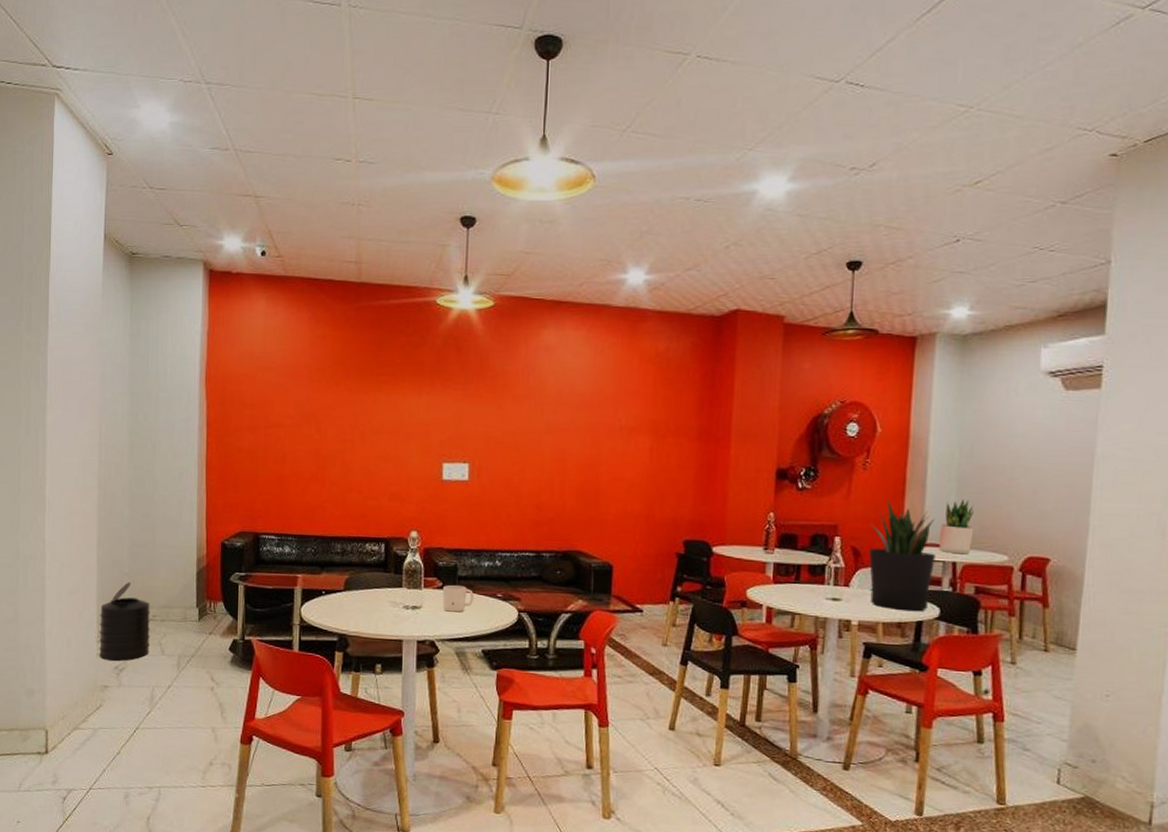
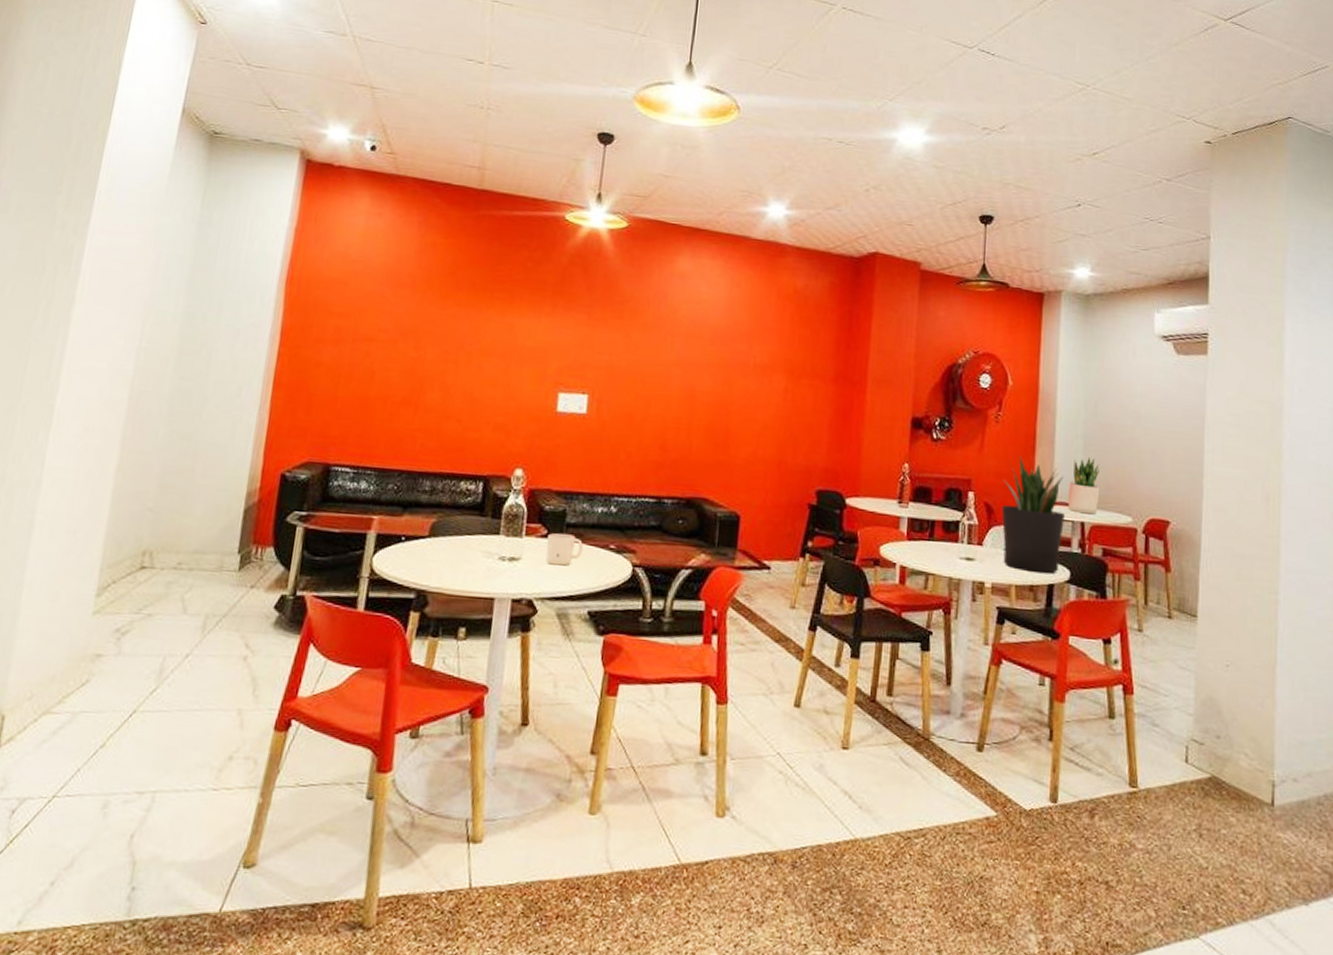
trash can: present [99,582,150,661] -> none [97,520,177,622]

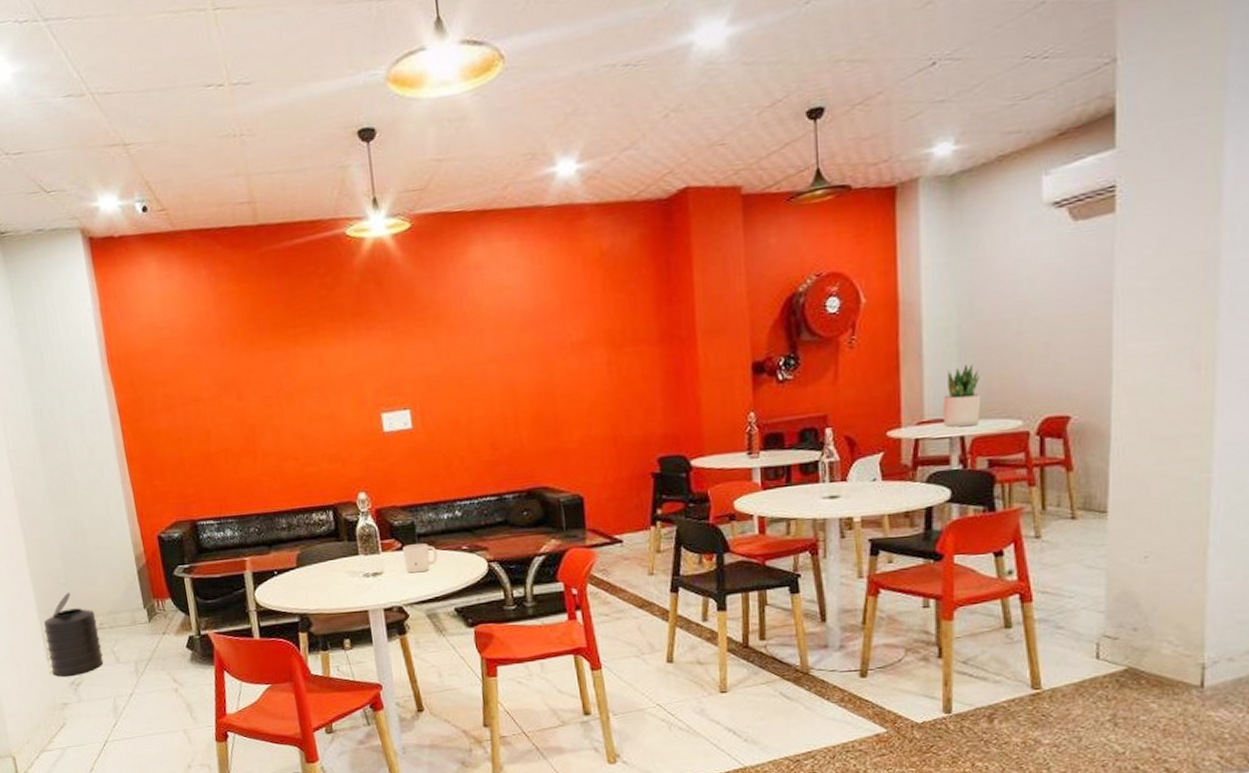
trash can: none [97,520,177,622] -> present [43,593,104,677]
planter: present [1001,454,1065,574] -> none [864,377,940,499]

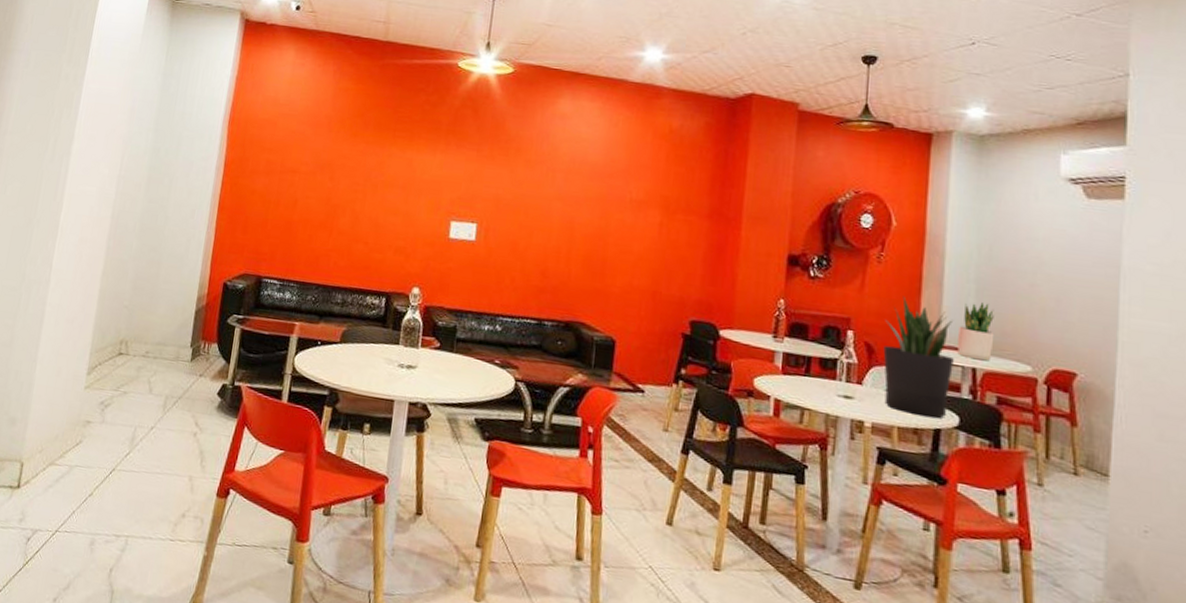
trash can: present [43,593,104,677] -> none [88,315,145,397]
mug: present [403,543,438,574] -> none [438,346,471,376]
planter: none [864,377,940,499] -> present [883,295,954,418]

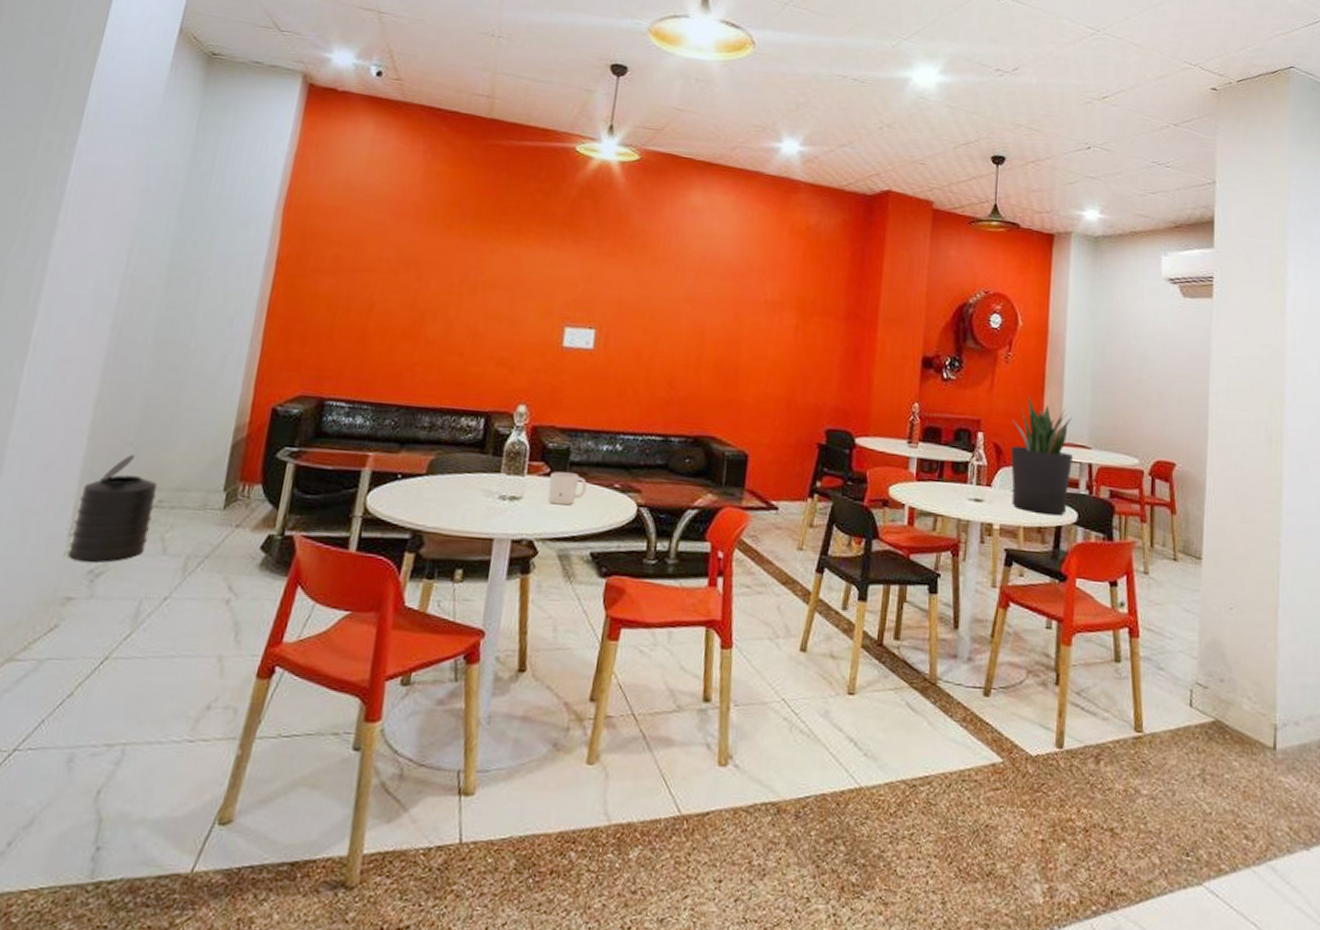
trash can: none [88,315,145,397] -> present [69,455,158,563]
mug: none [438,346,471,376] -> present [547,471,587,506]
planter: present [957,302,995,361] -> none [1076,399,1108,456]

